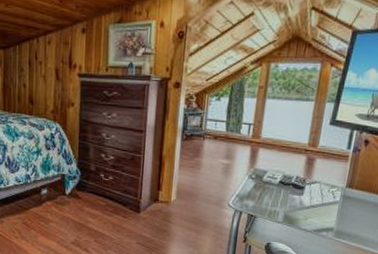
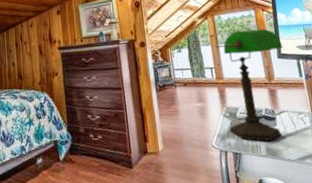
desk lamp: none [251,86,341,210] -> present [215,28,283,142]

